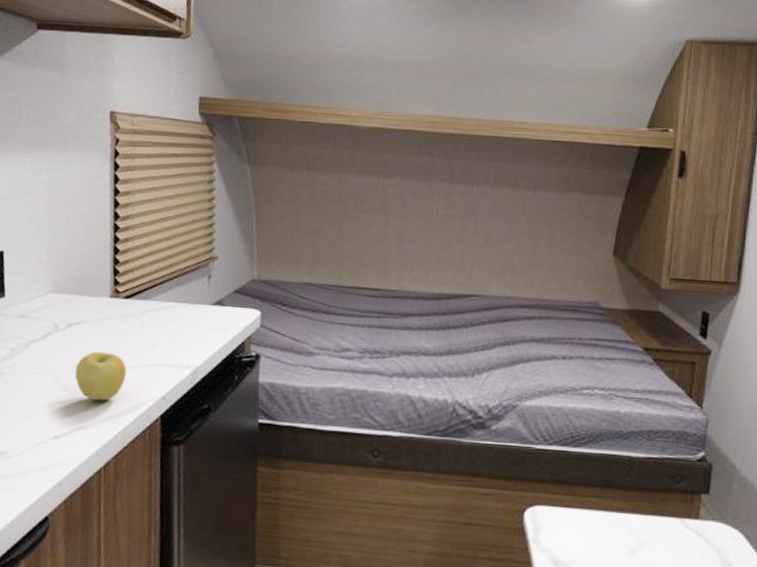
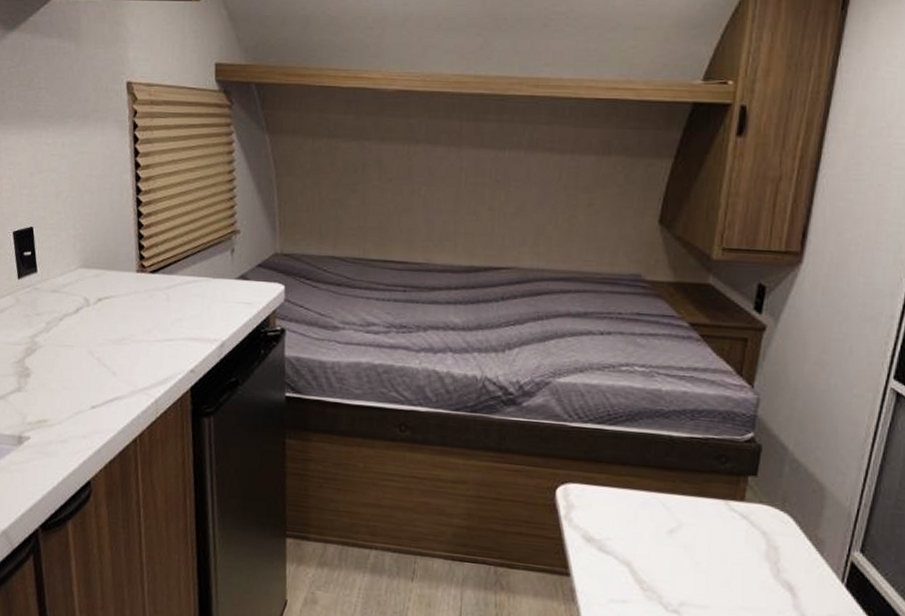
apple: present [74,351,127,401] -> none [107,325,156,373]

